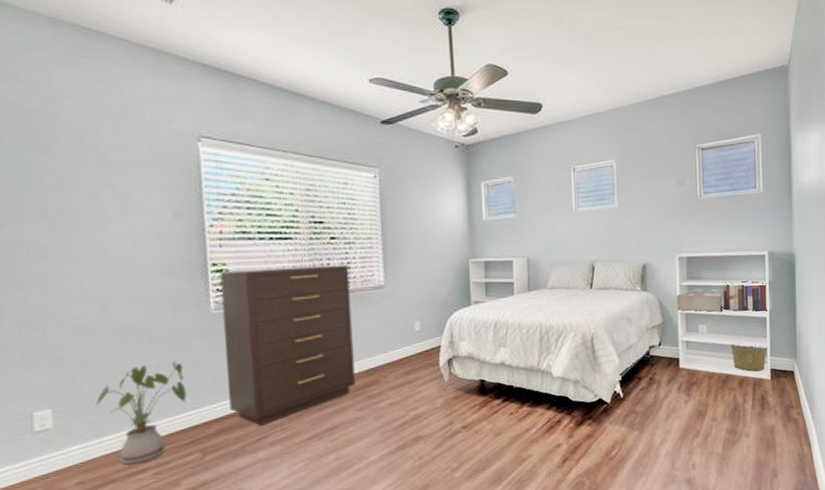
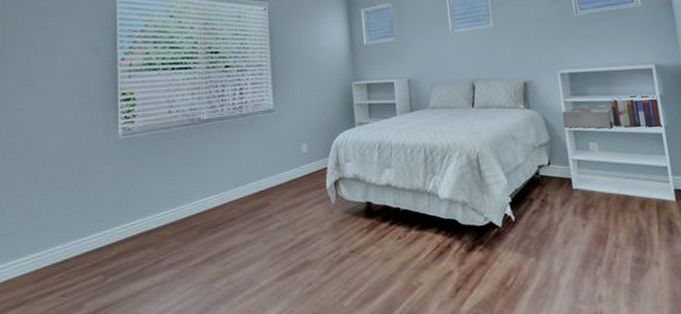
house plant: present [95,361,187,465] -> none [15,184,94,287]
dresser: present [220,265,355,426] -> none [128,91,246,249]
basket: present [731,342,767,372] -> none [626,161,668,192]

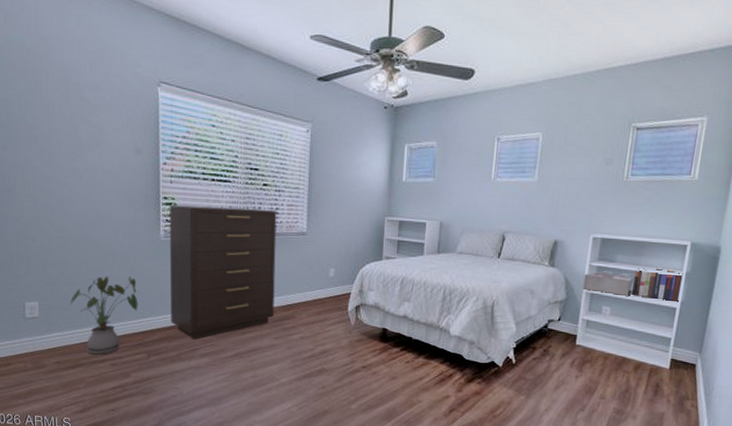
house plant: none [15,184,94,287] -> present [70,276,138,355]
dresser: none [128,91,246,249] -> present [169,204,277,340]

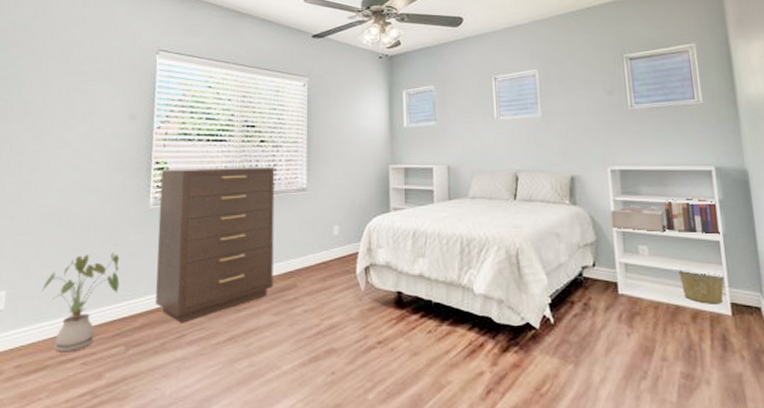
basket: none [632,328,672,359] -> present [678,268,724,304]

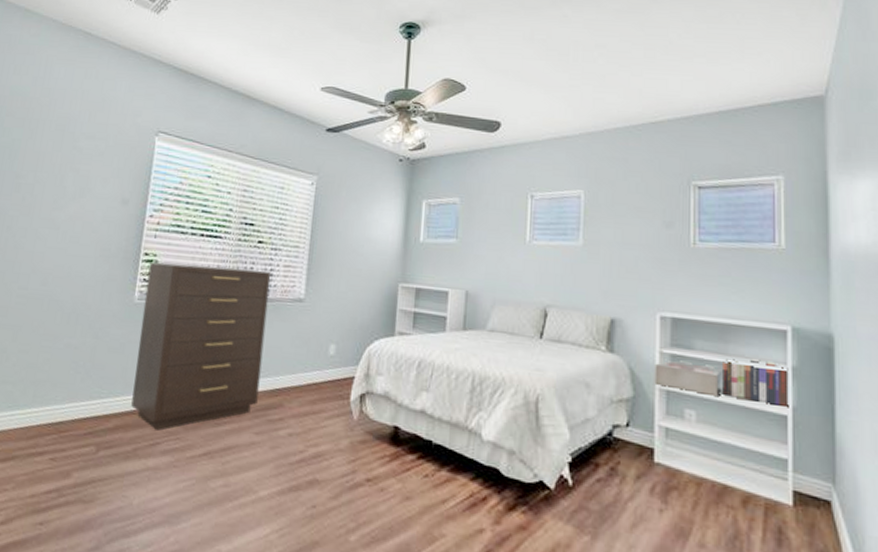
house plant: present [41,252,120,353] -> none [16,344,99,446]
basket: present [678,268,724,304] -> none [731,442,788,490]

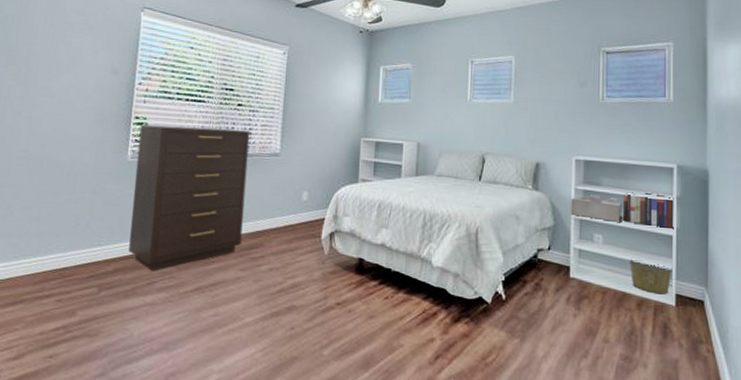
basket: none [731,442,788,490] -> present [629,258,672,295]

